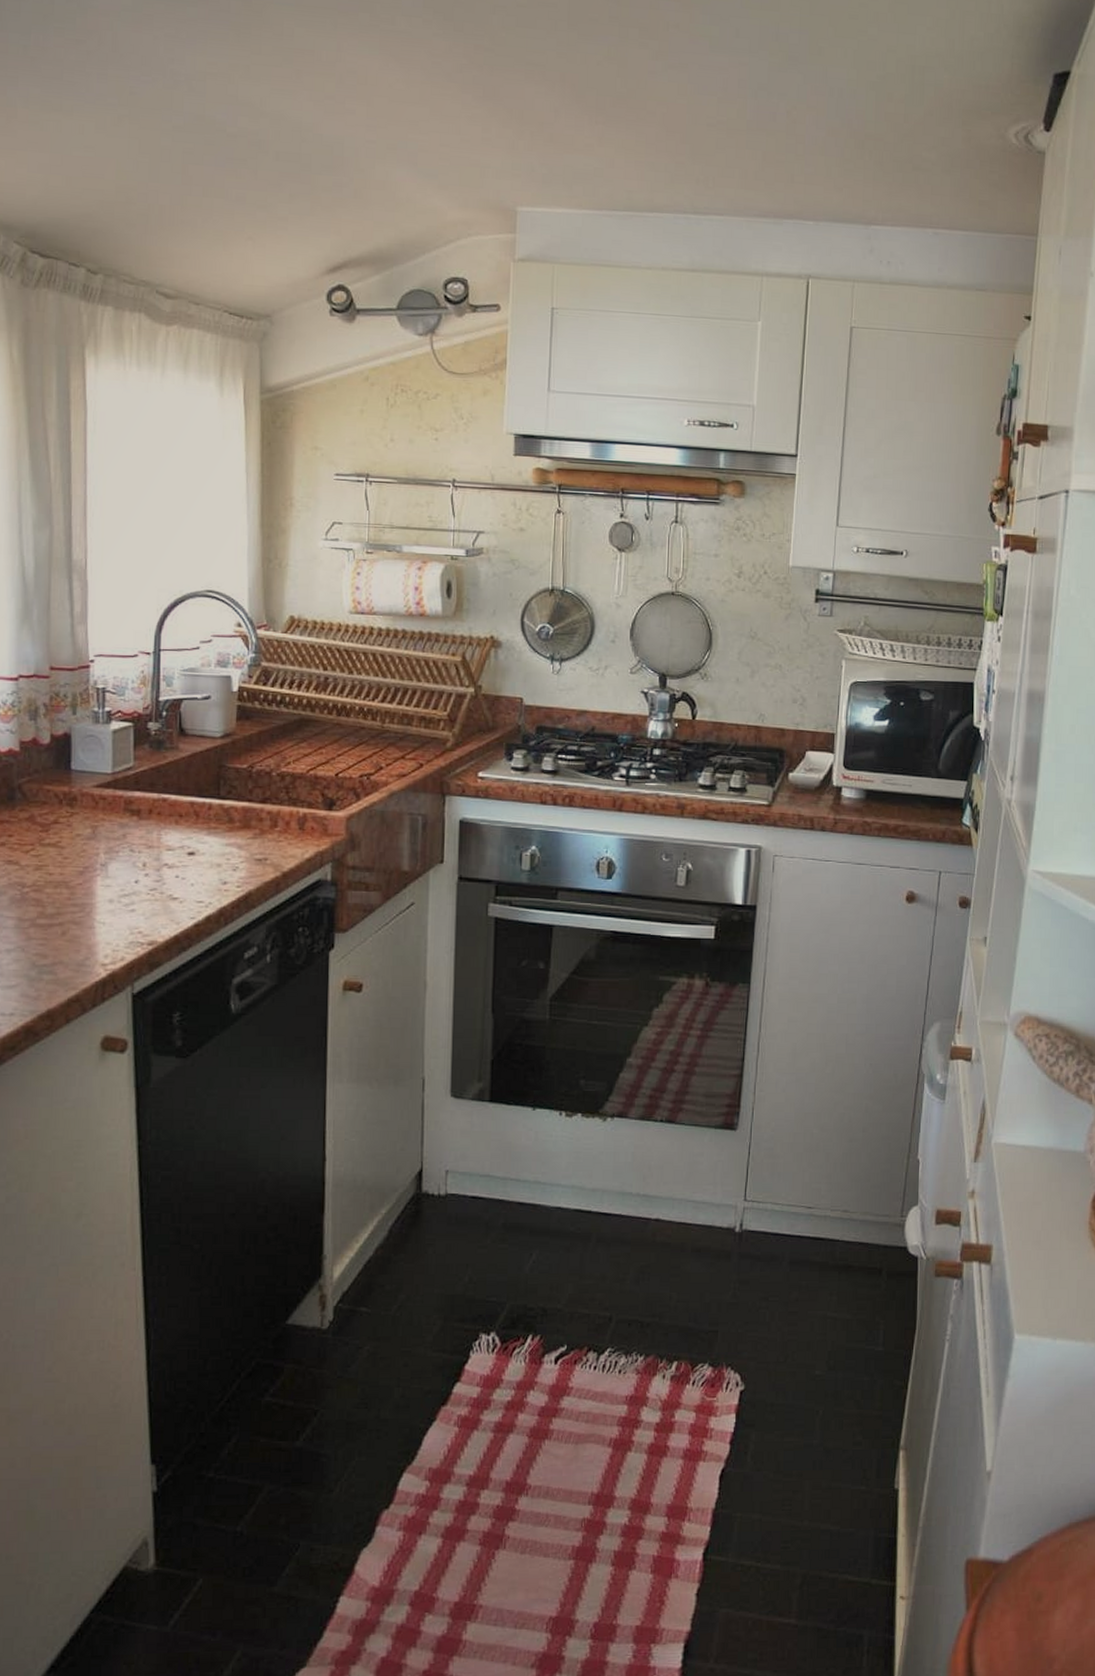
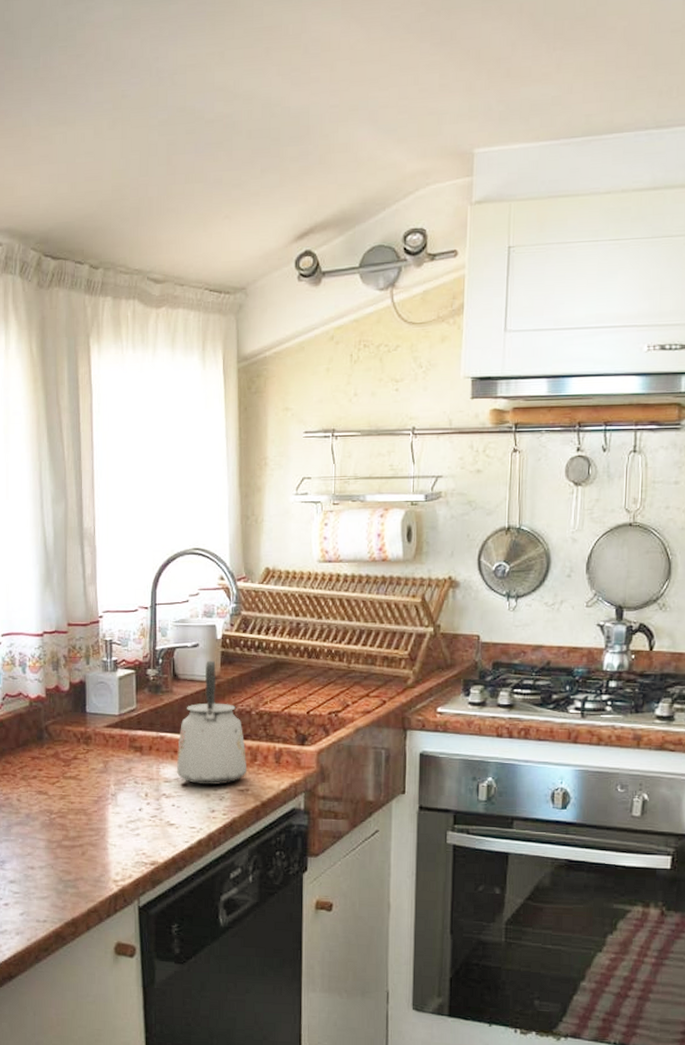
kettle: none [181,714,266,854] -> present [176,660,247,786]

